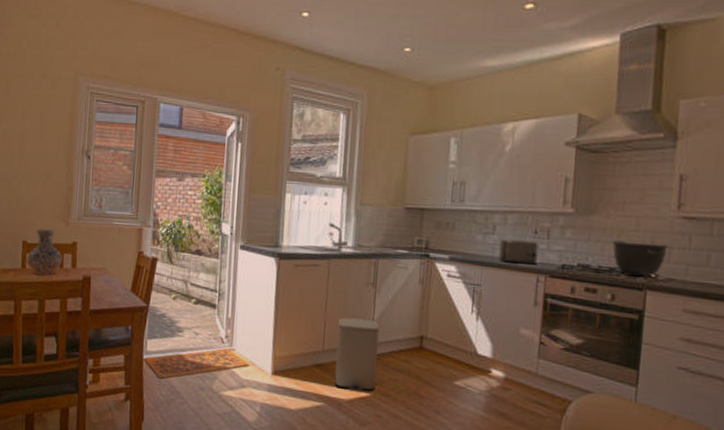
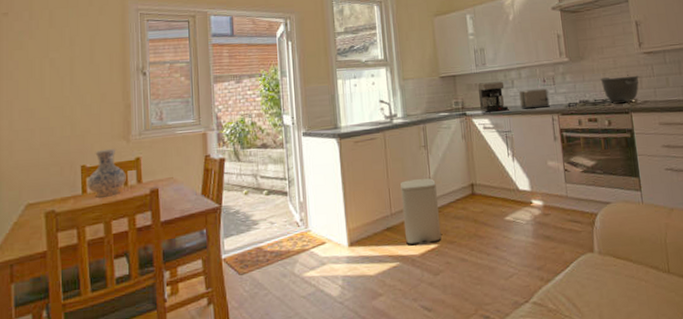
coffee maker: none [447,222,484,260] -> present [477,81,509,112]

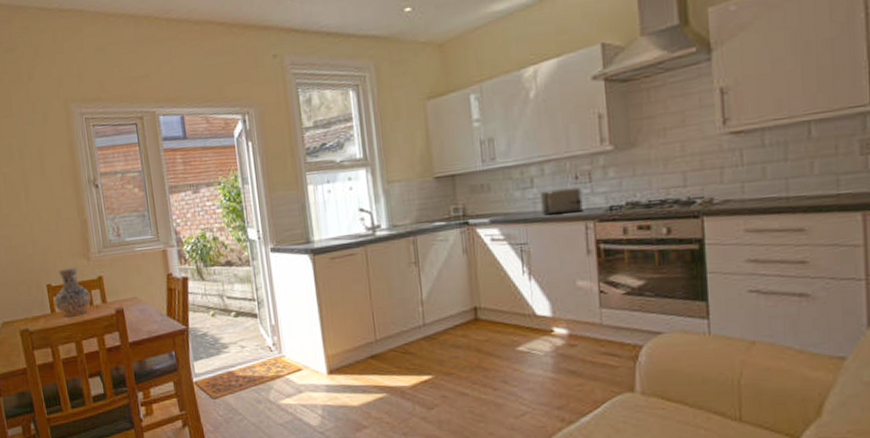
pedal bin: present [400,178,442,246] -> none [386,300,437,377]
coffee maker: present [477,81,509,112] -> none [483,180,526,220]
cooking pot: present [600,75,640,103] -> none [659,165,721,204]

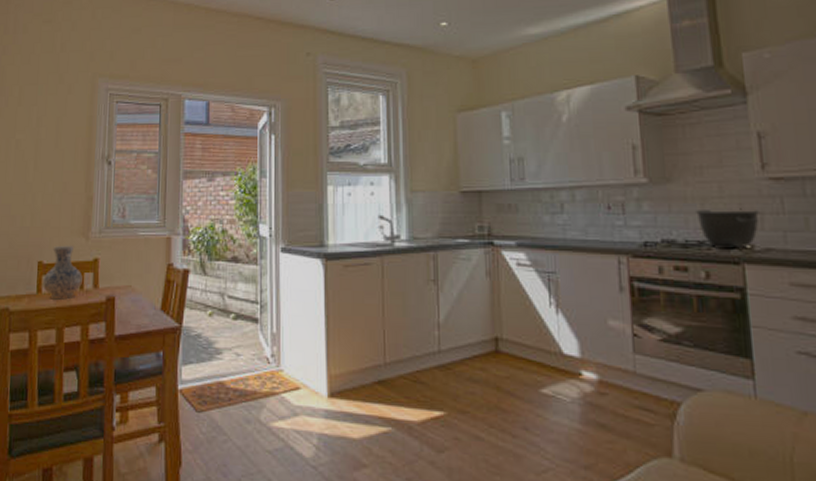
toaster: present [540,187,583,215] -> none [571,218,616,245]
cooking pot: none [659,165,721,204] -> present [696,208,761,248]

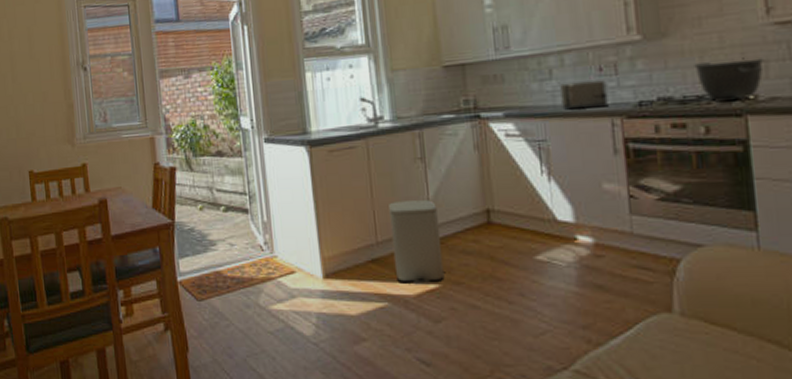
vase: present [43,245,83,300] -> none [36,153,74,206]
pedal bin: none [399,322,450,411] -> present [389,200,445,285]
toaster: none [571,218,616,245] -> present [560,80,608,110]

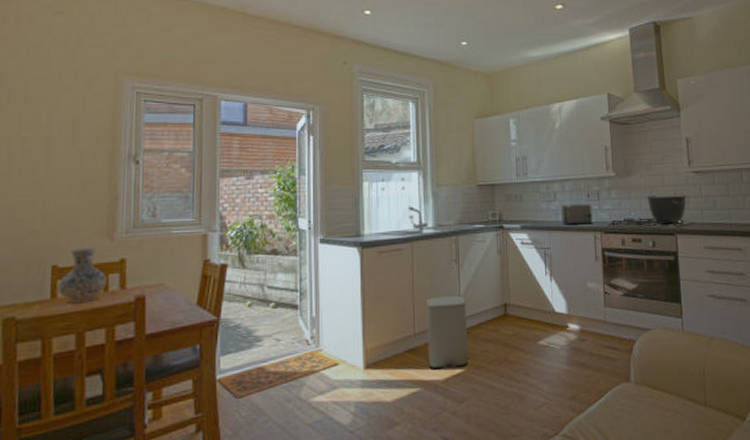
vase: none [36,153,74,206] -> present [58,247,107,304]

